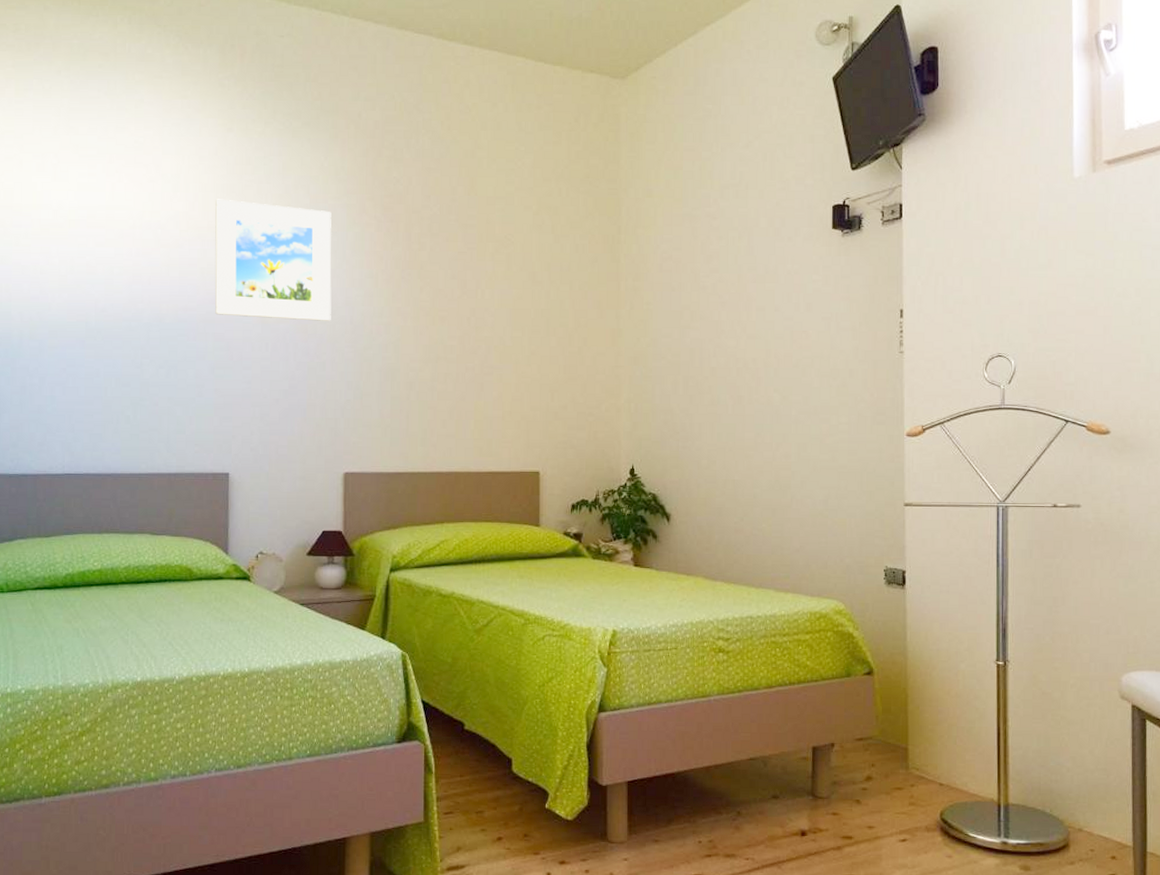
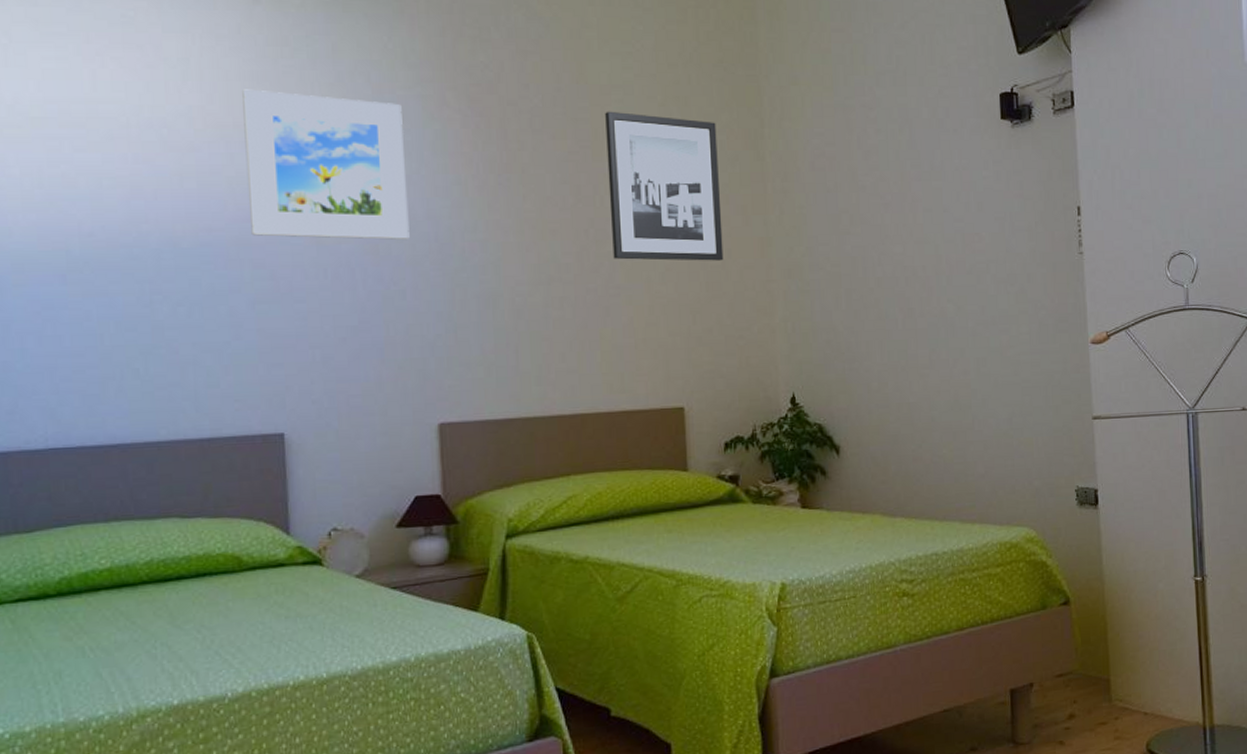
wall art: none [488,218,581,348] -> present [605,111,724,261]

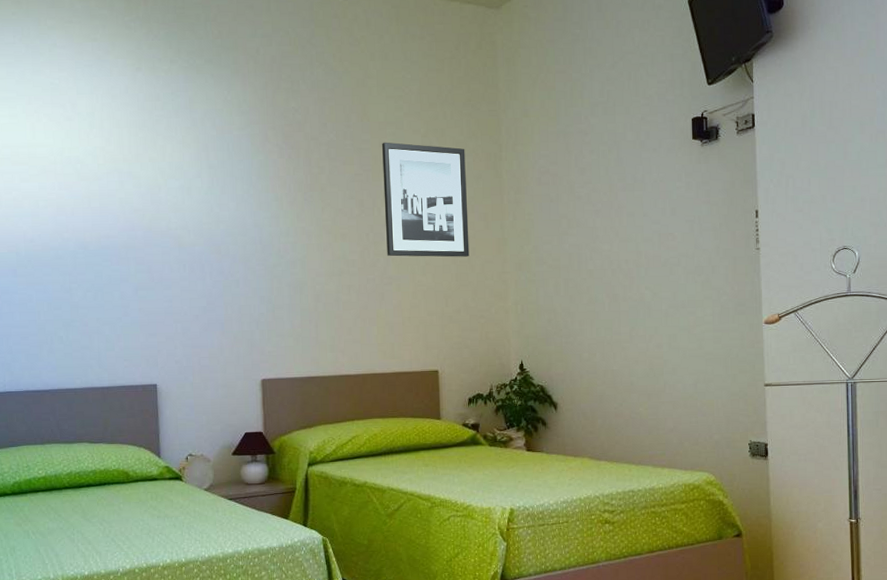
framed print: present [242,89,410,240] -> none [129,133,242,243]

